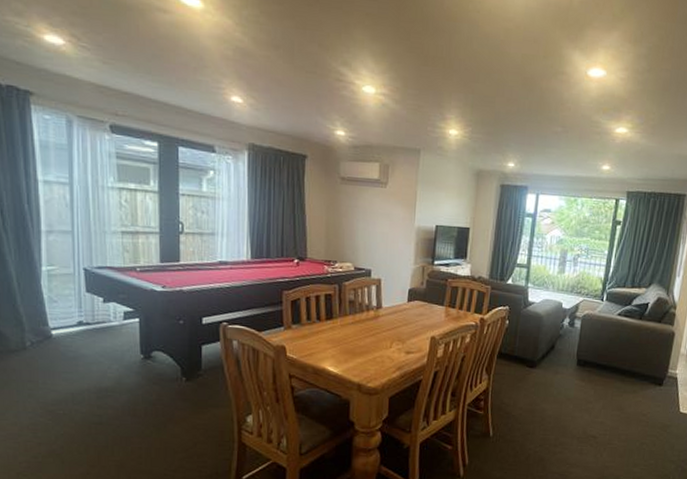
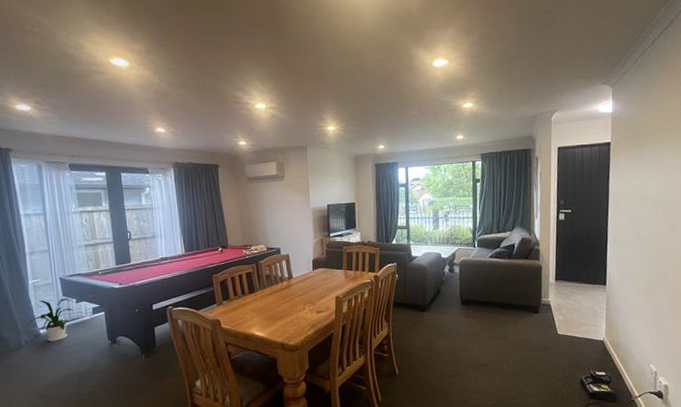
house plant: none [34,293,102,347] -> present [26,298,75,342]

